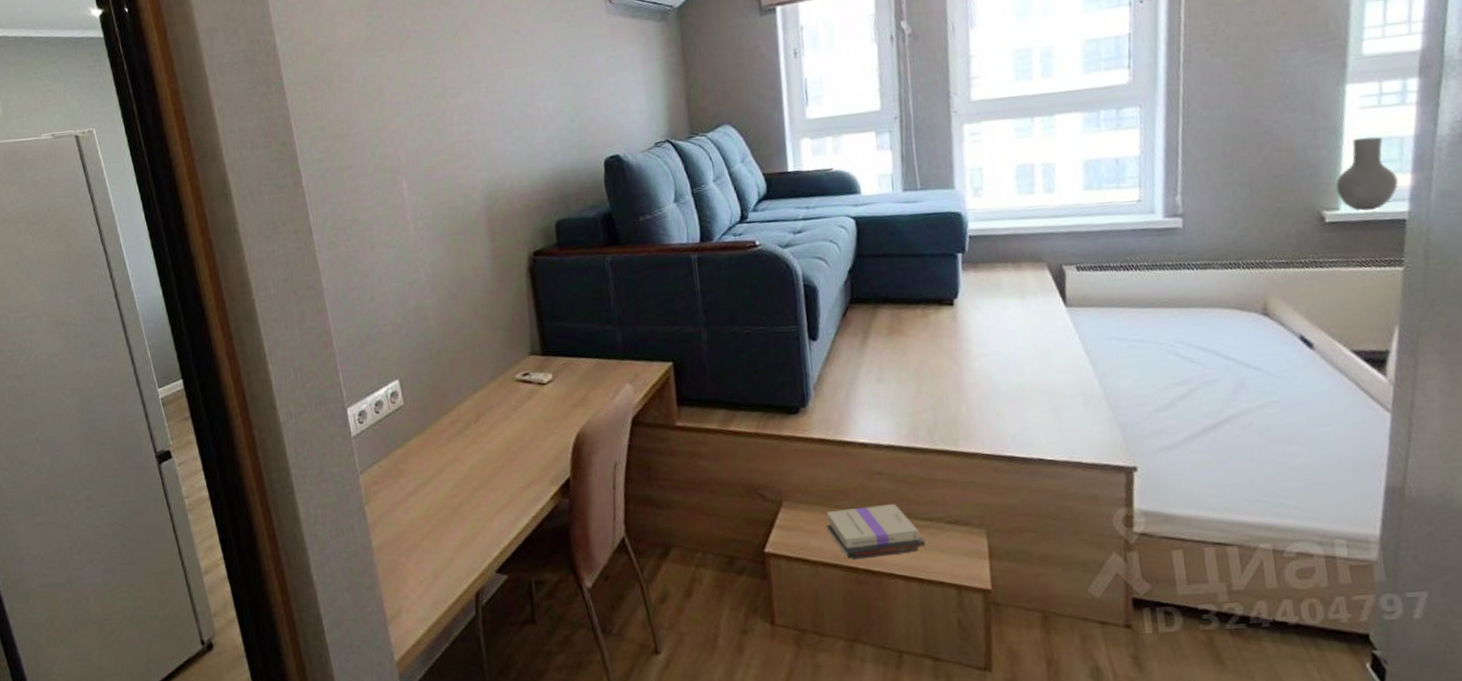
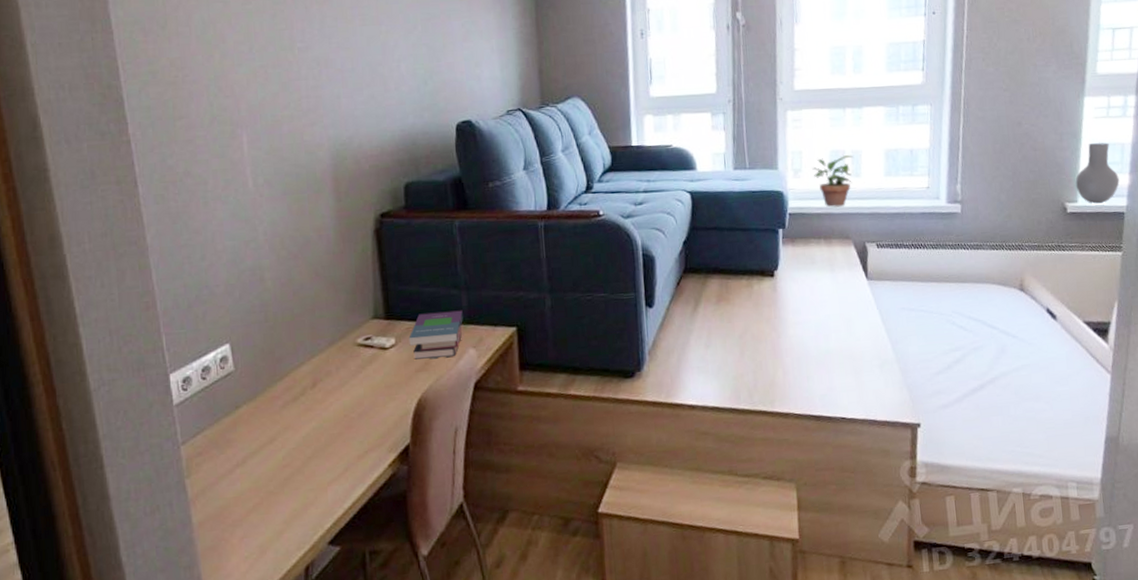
books: none [565,345,619,395] -> present [408,310,463,360]
books: present [824,504,926,560] -> none [654,462,744,517]
potted plant: none [995,168,1045,228] -> present [812,155,853,208]

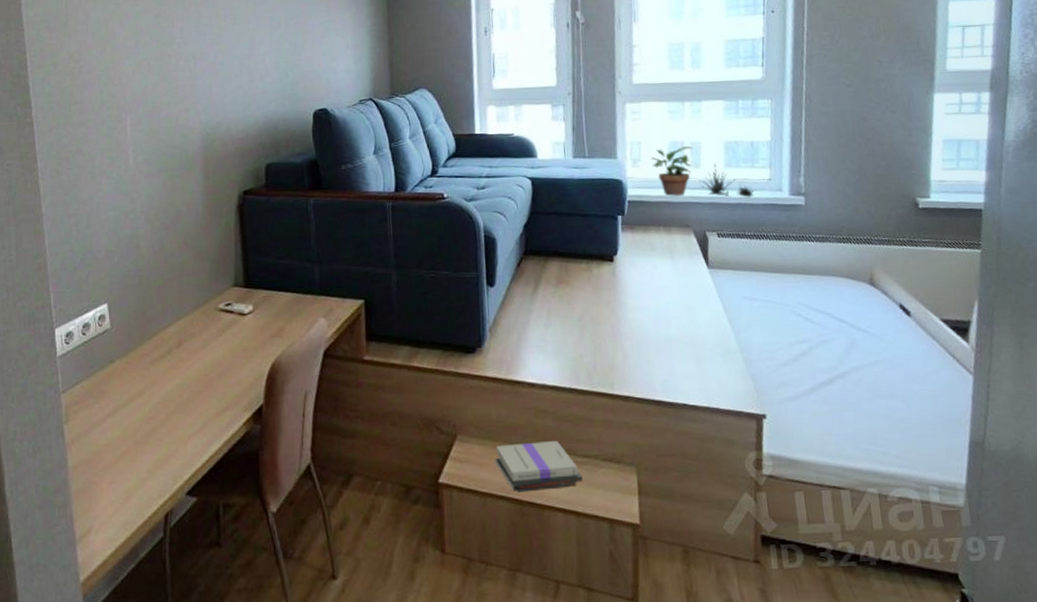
books: present [408,310,463,360] -> none [265,282,315,326]
books: none [654,462,744,517] -> present [494,441,583,493]
succulent plant: none [859,171,915,207] -> present [698,163,756,198]
vase: present [1075,142,1120,205] -> none [926,139,976,201]

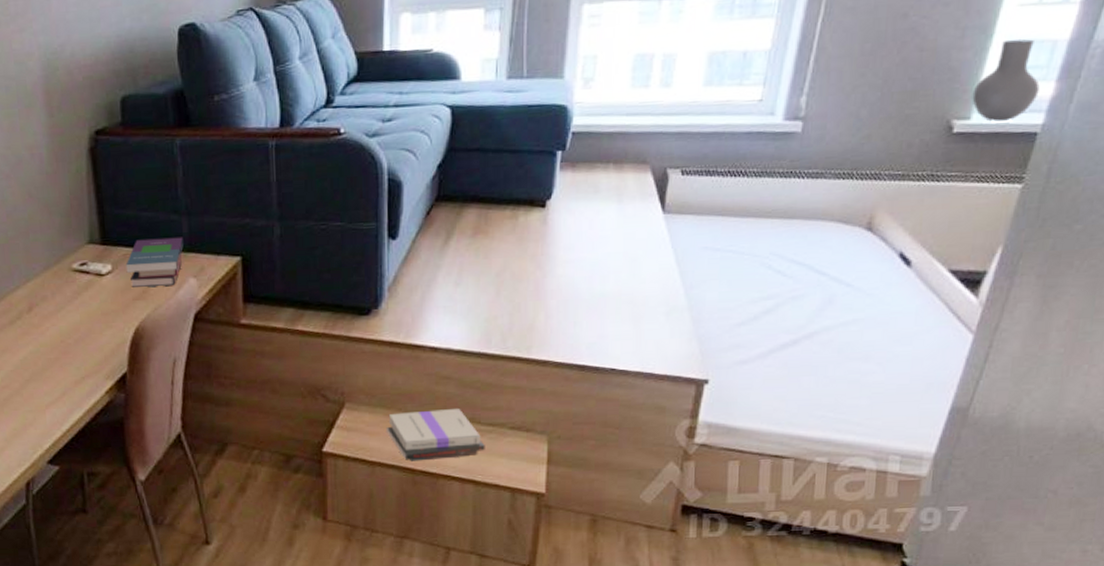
books: none [265,282,315,326] -> present [125,237,184,287]
potted plant: present [651,146,693,197] -> none [608,59,665,126]
succulent plant: present [698,163,756,198] -> none [667,80,740,125]
vase: none [926,139,976,201] -> present [972,39,1040,123]

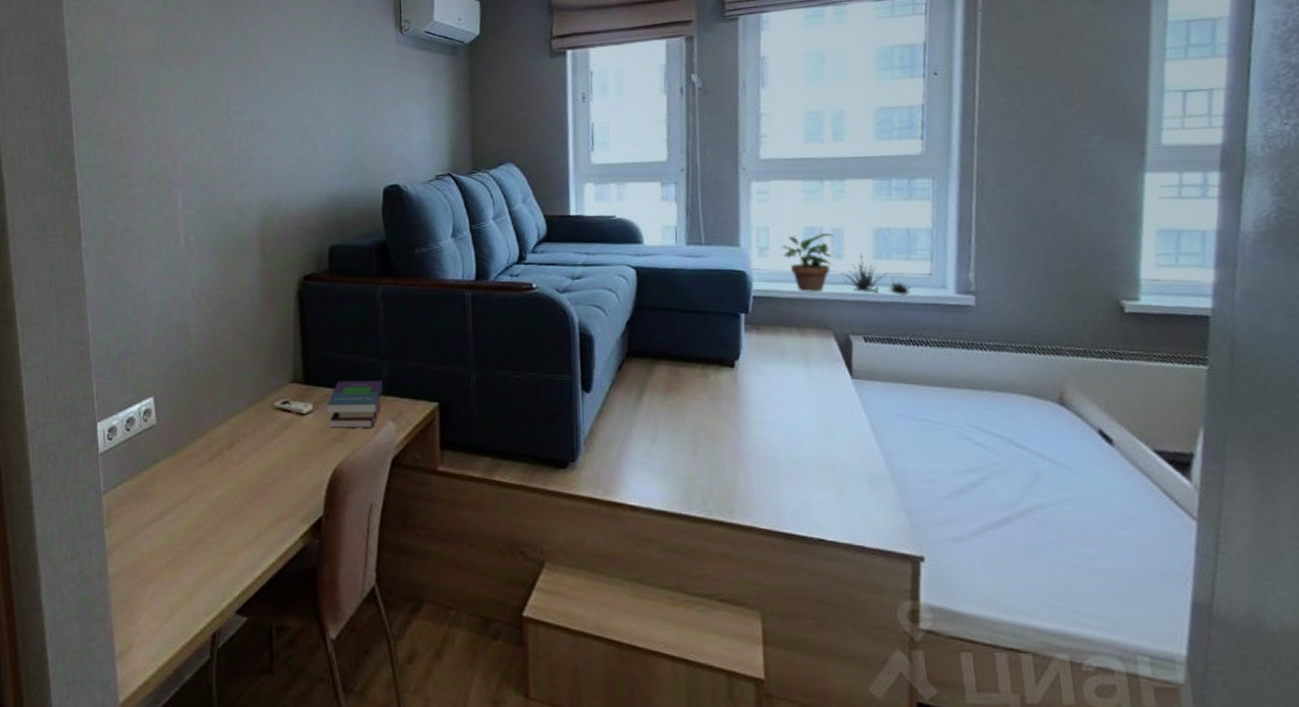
books: present [385,409,485,461] -> none [588,575,695,633]
potted plant: none [608,59,665,126] -> present [782,233,834,292]
succulent plant: none [667,80,740,125] -> present [840,253,913,296]
vase: present [972,39,1040,123] -> none [1135,229,1201,305]

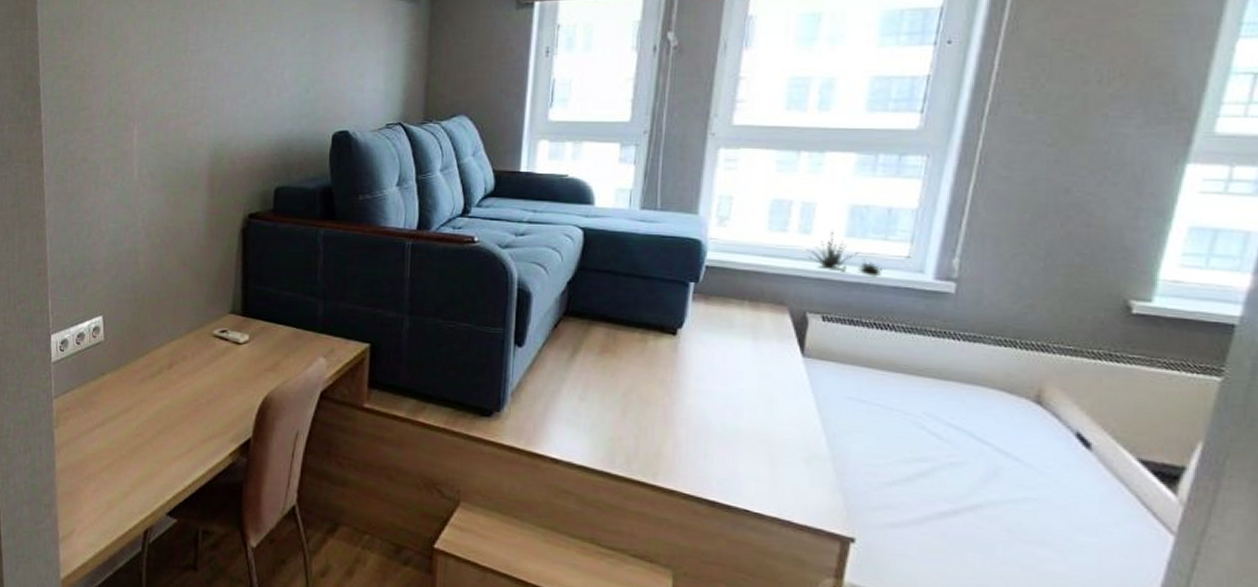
books: present [326,380,383,429] -> none [261,315,317,363]
potted plant: present [782,233,834,292] -> none [744,207,804,267]

